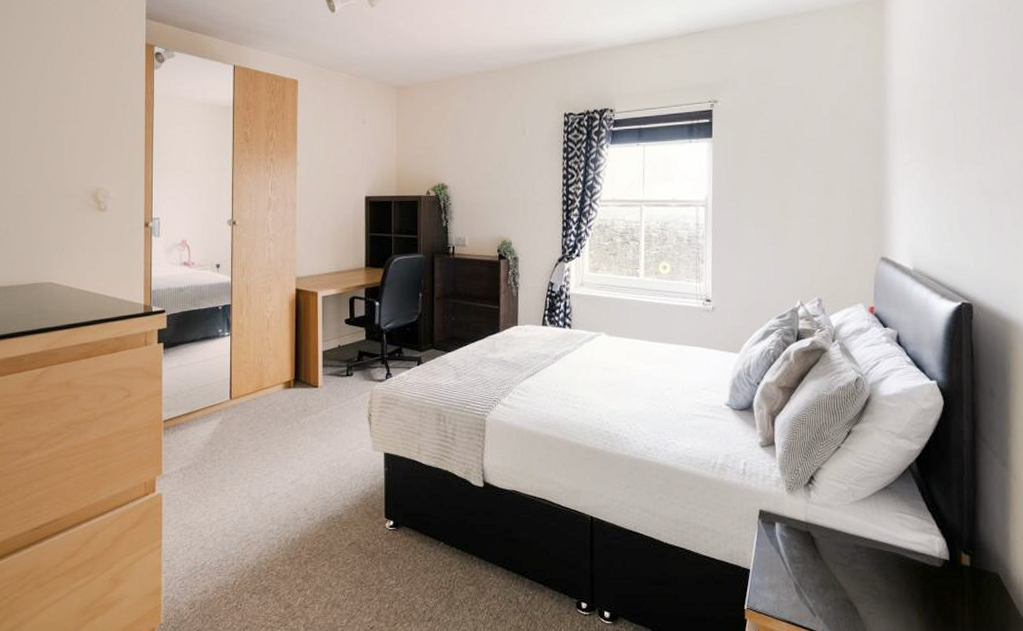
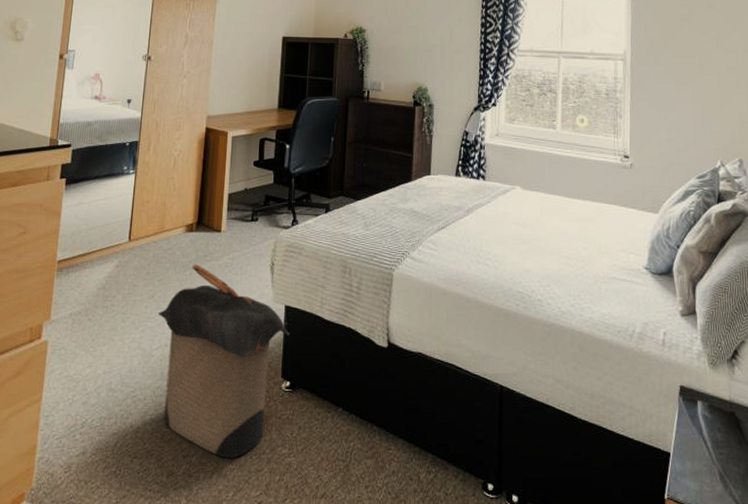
laundry hamper: none [264,417,391,591] -> present [158,263,290,459]

